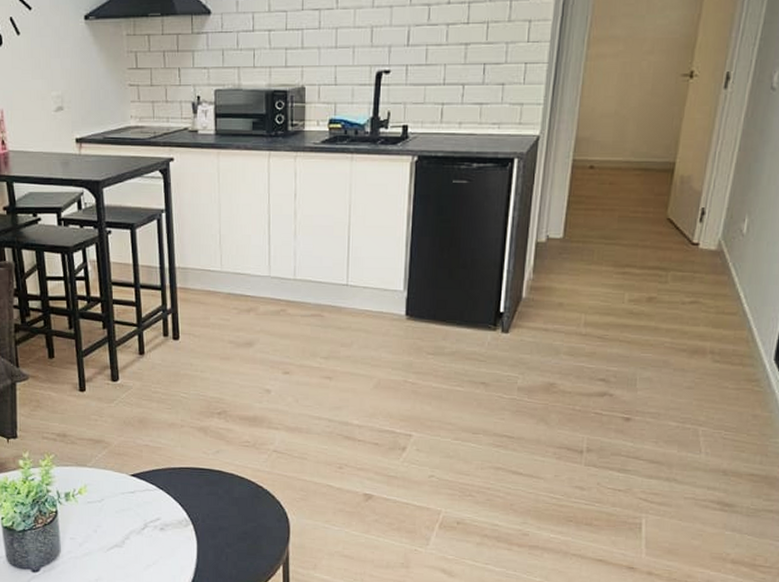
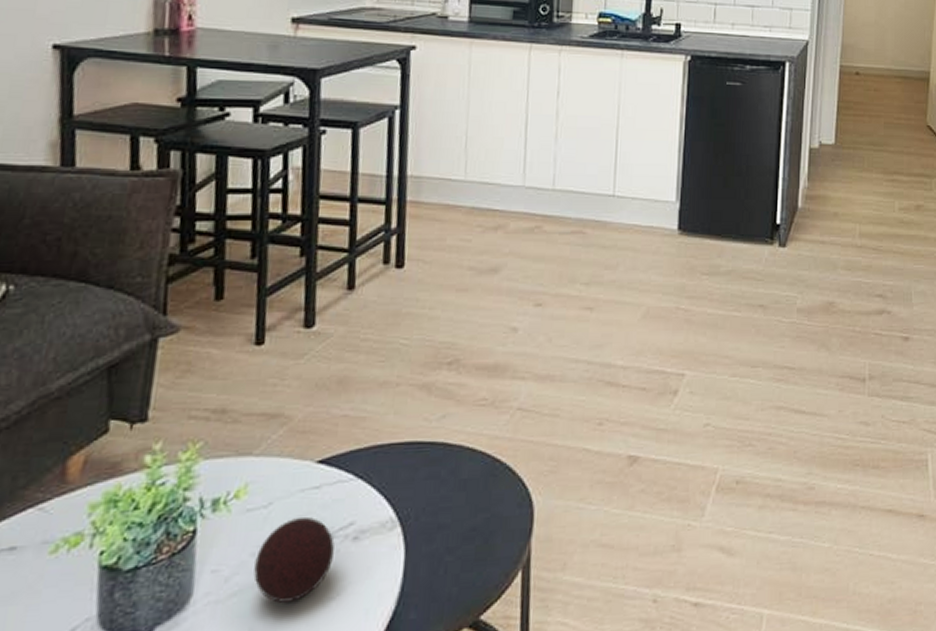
decorative ball: none [97,510,148,564] -> present [253,516,335,603]

